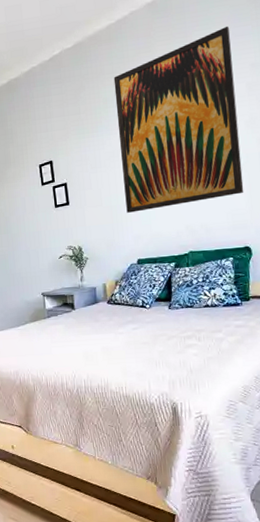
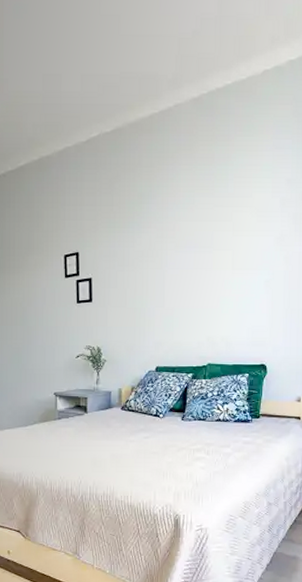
wall art: present [113,26,244,213] -> none [150,136,271,317]

